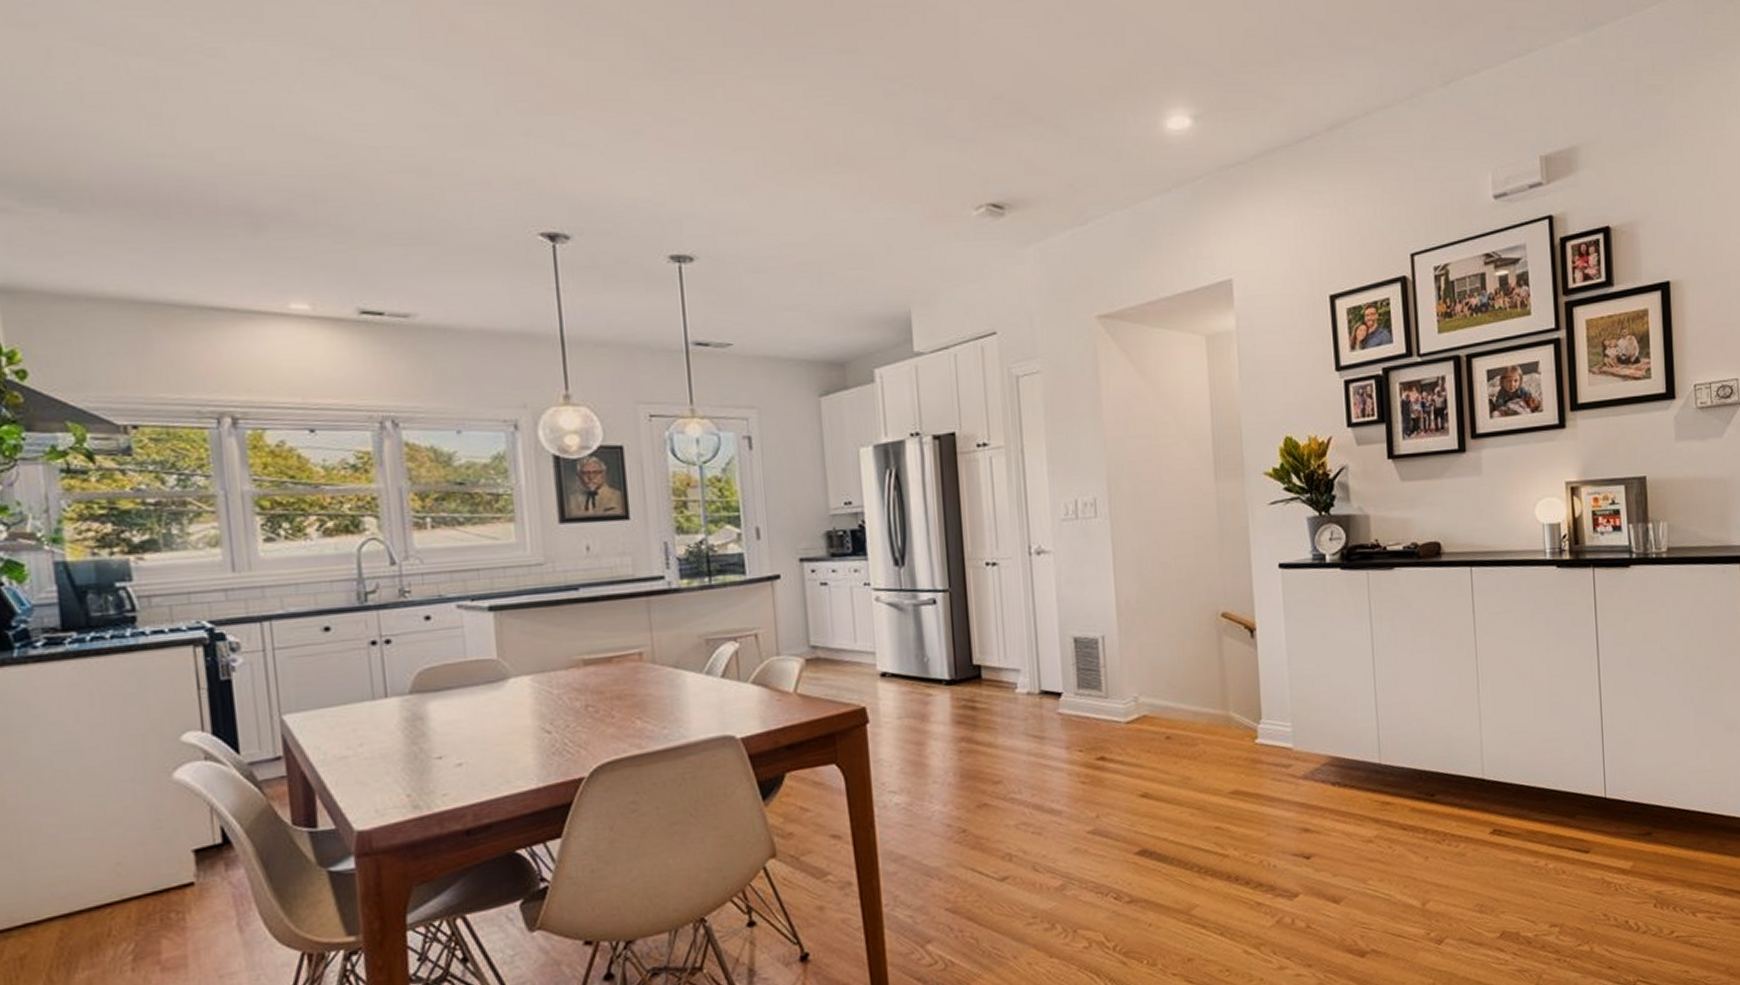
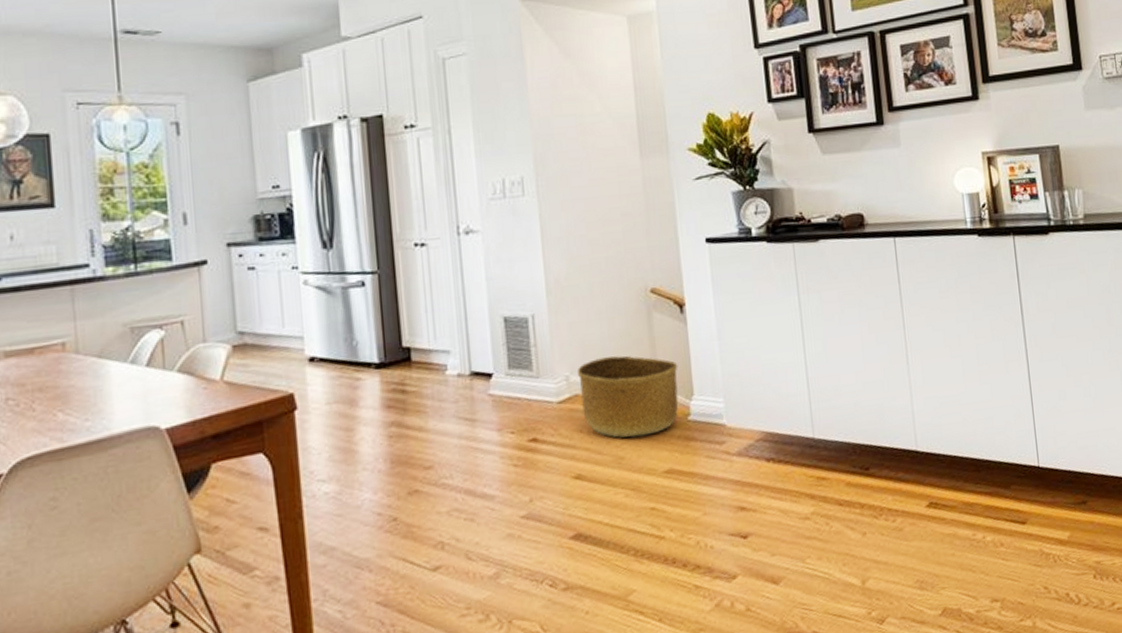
basket: none [1147,678,1247,759] -> present [578,355,679,438]

